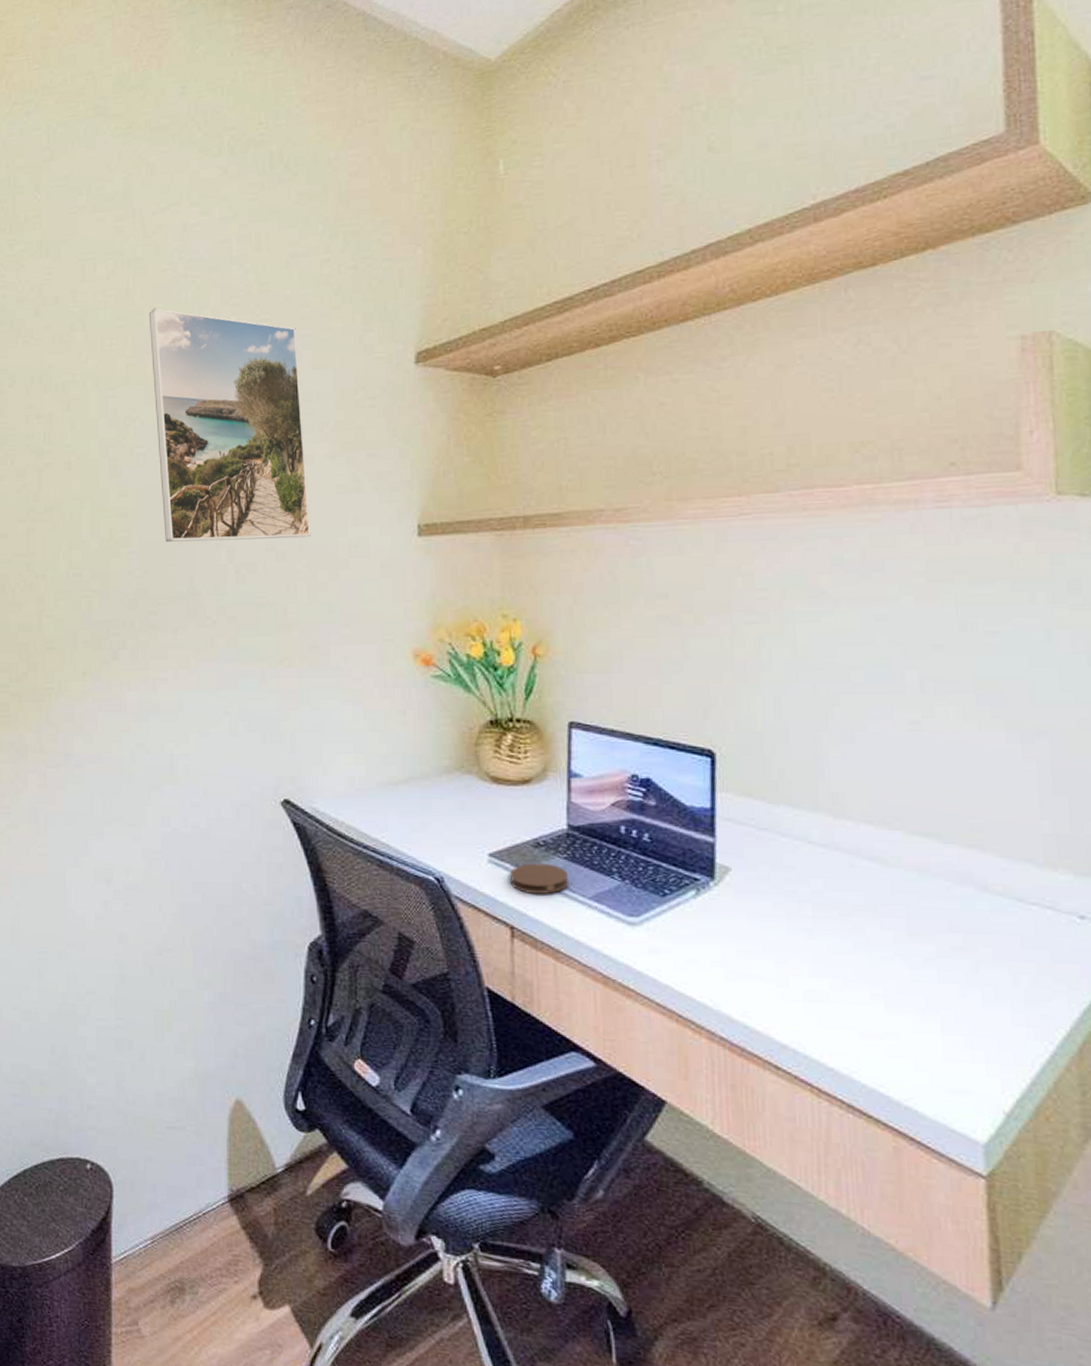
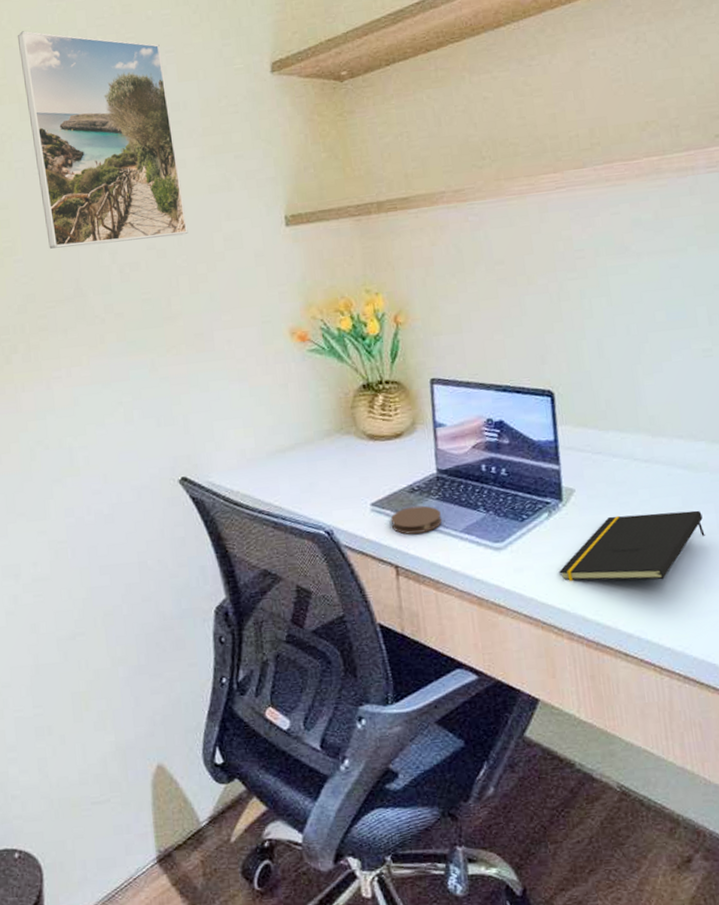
notepad: none [703,905,891,988] -> present [559,510,705,581]

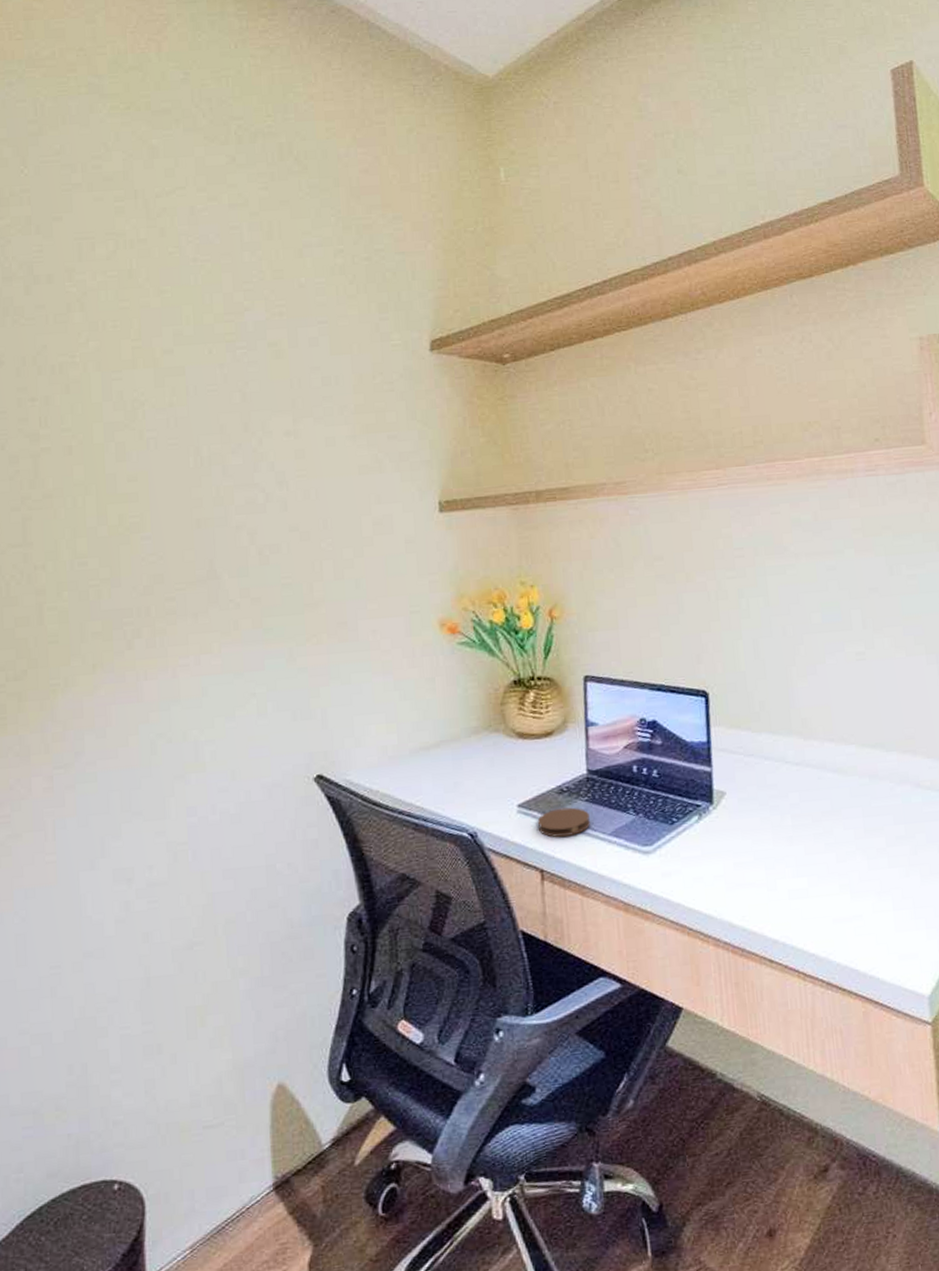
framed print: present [17,31,188,249] -> none [155,290,335,526]
notepad: present [559,510,705,581] -> none [707,814,852,886]

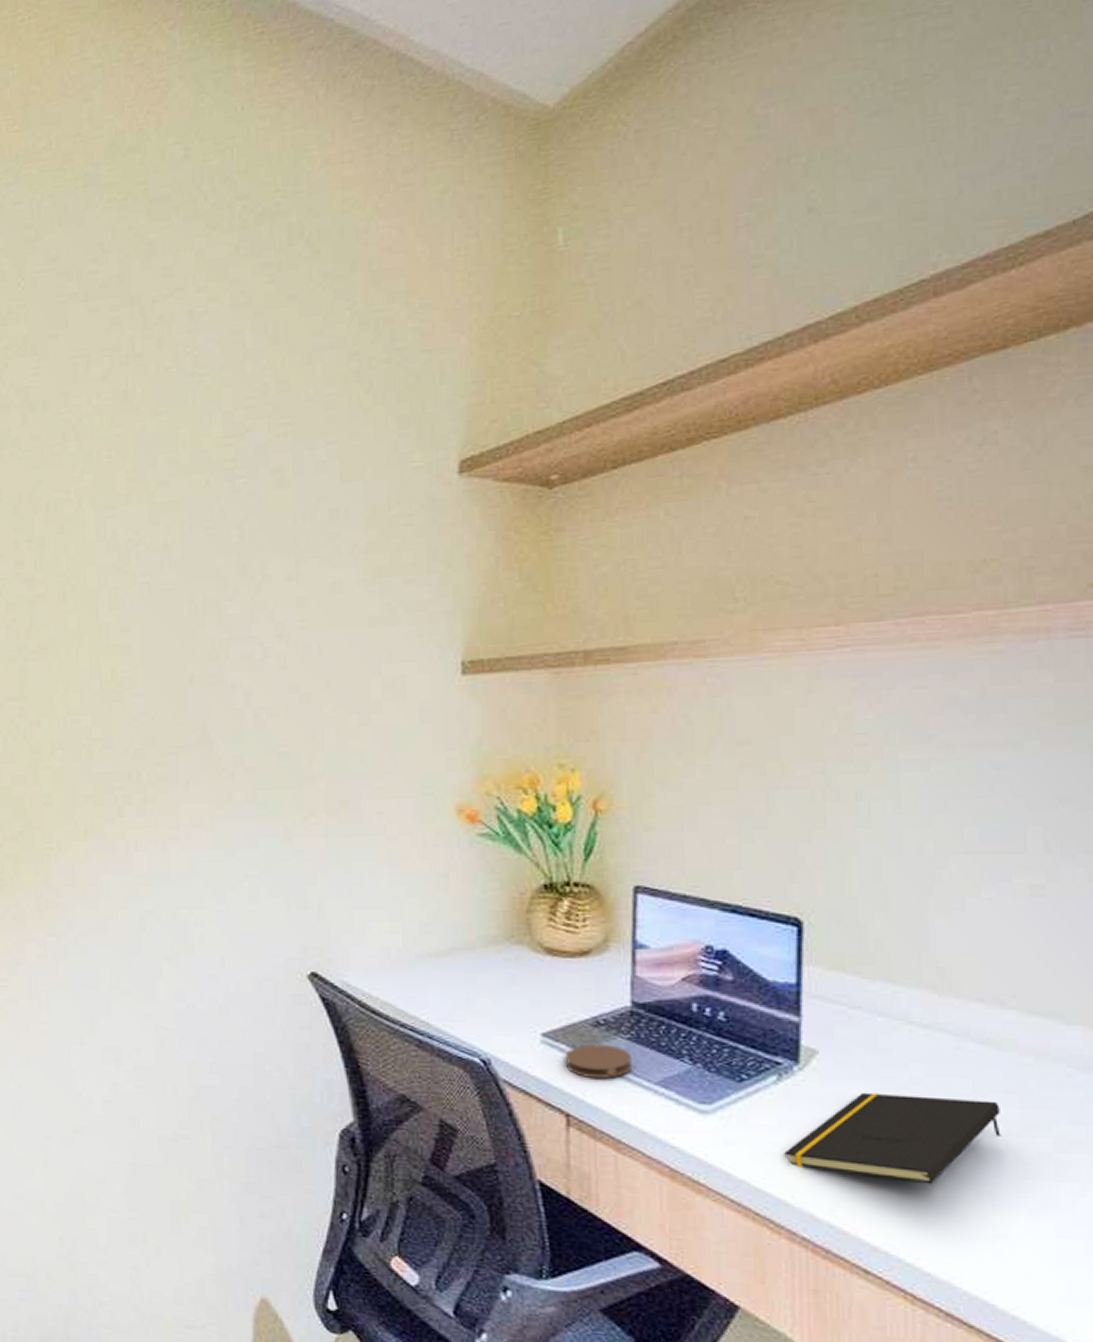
notepad: none [707,814,852,886] -> present [784,1092,1001,1185]

